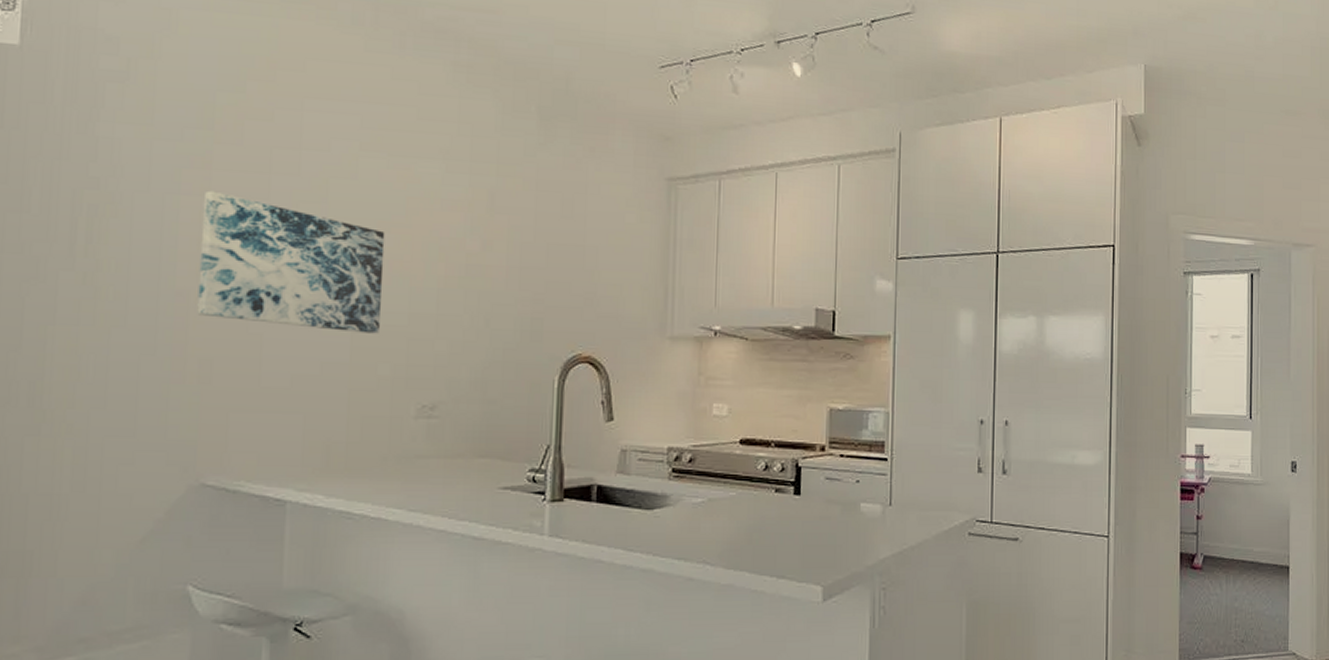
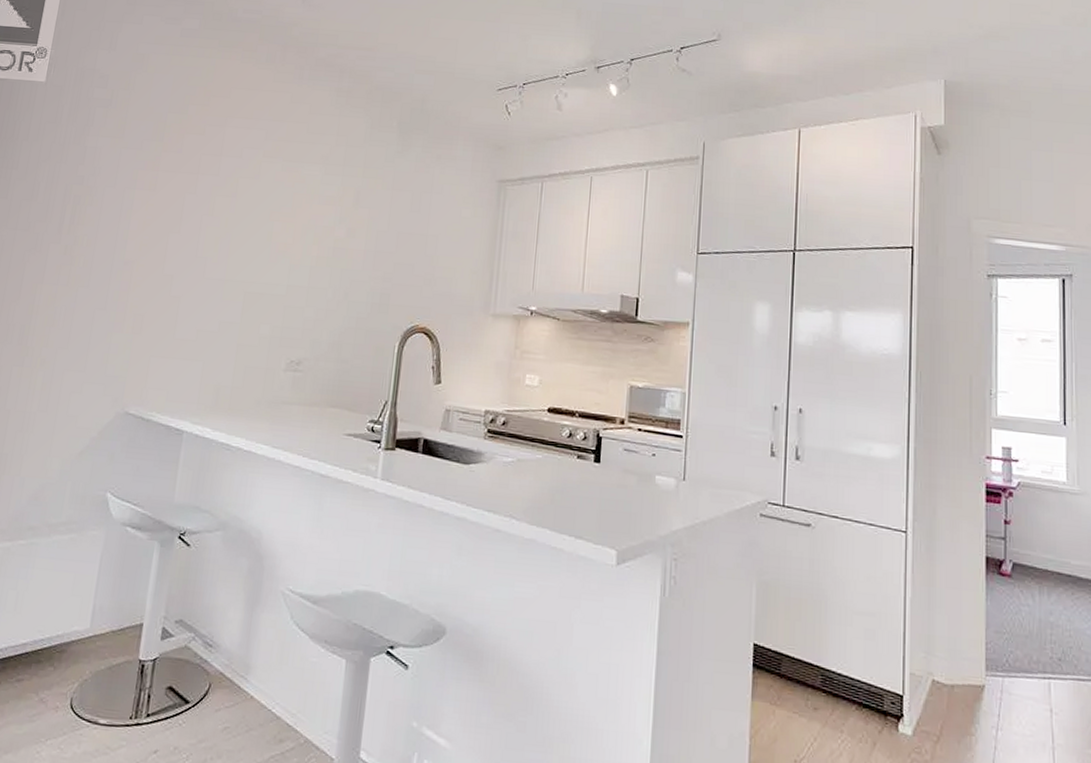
wall art: present [197,190,385,334] -> none [137,186,276,301]

